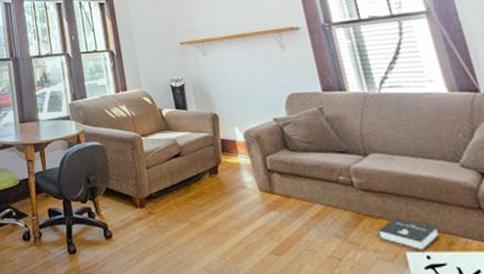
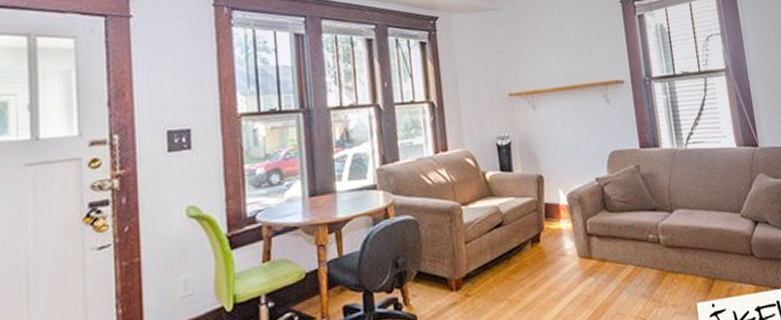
booklet: present [377,218,439,251] -> none [676,271,722,300]

